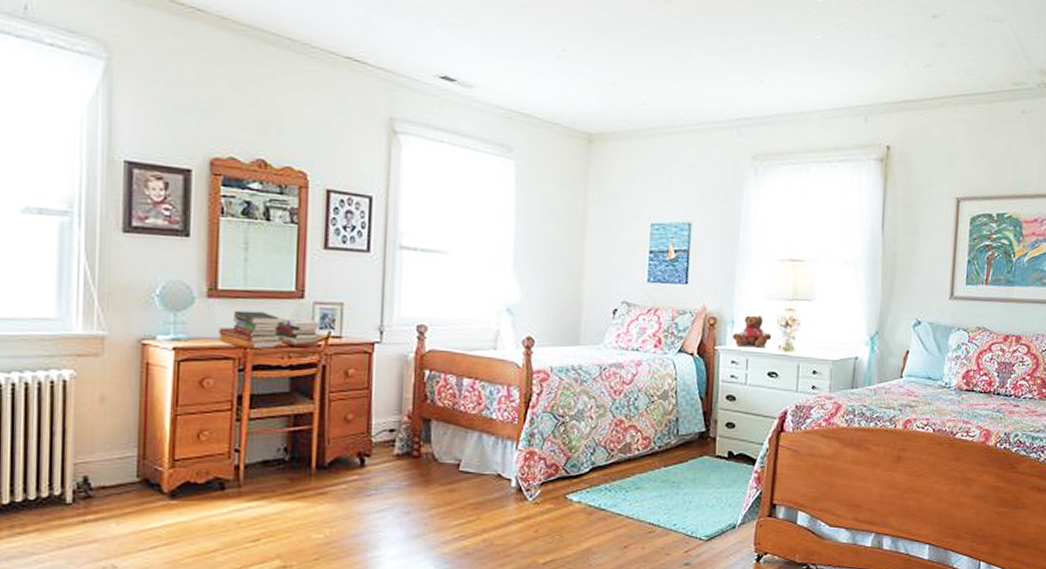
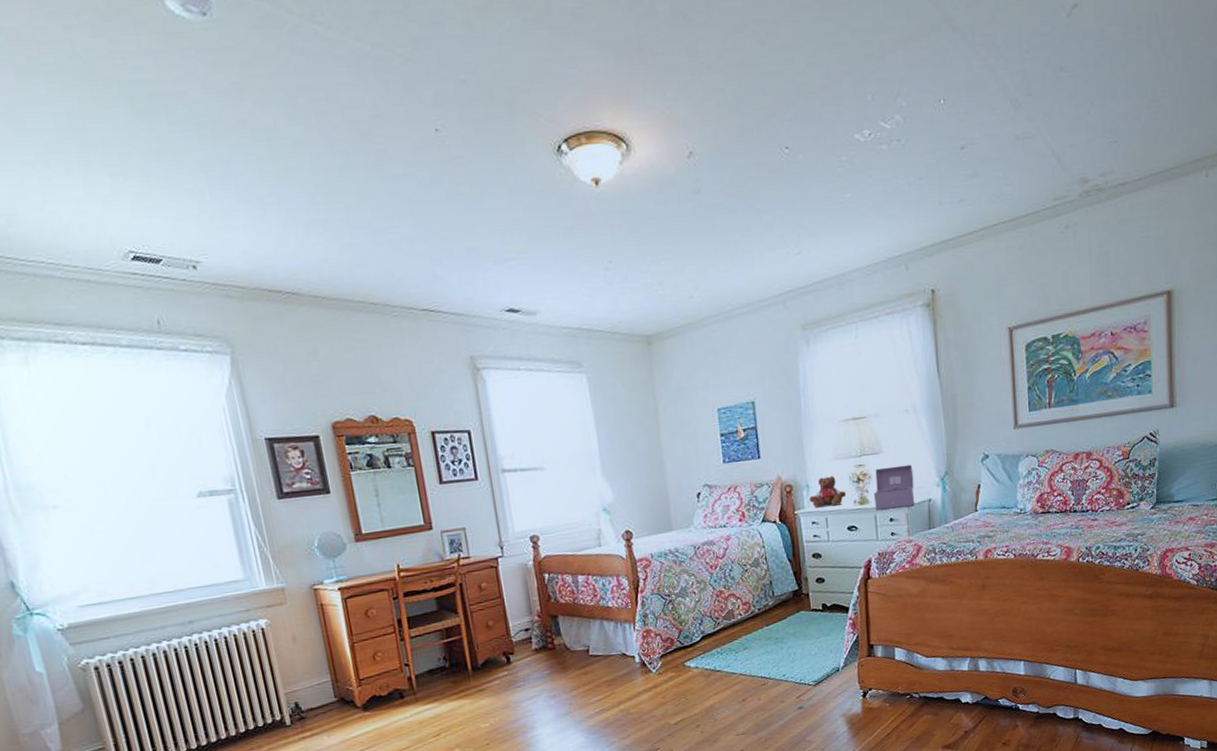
books: present [219,310,284,350] -> none [370,546,424,580]
books: present [275,316,320,348] -> none [414,545,453,573]
jewelry box: none [799,316,844,361] -> present [874,464,915,511]

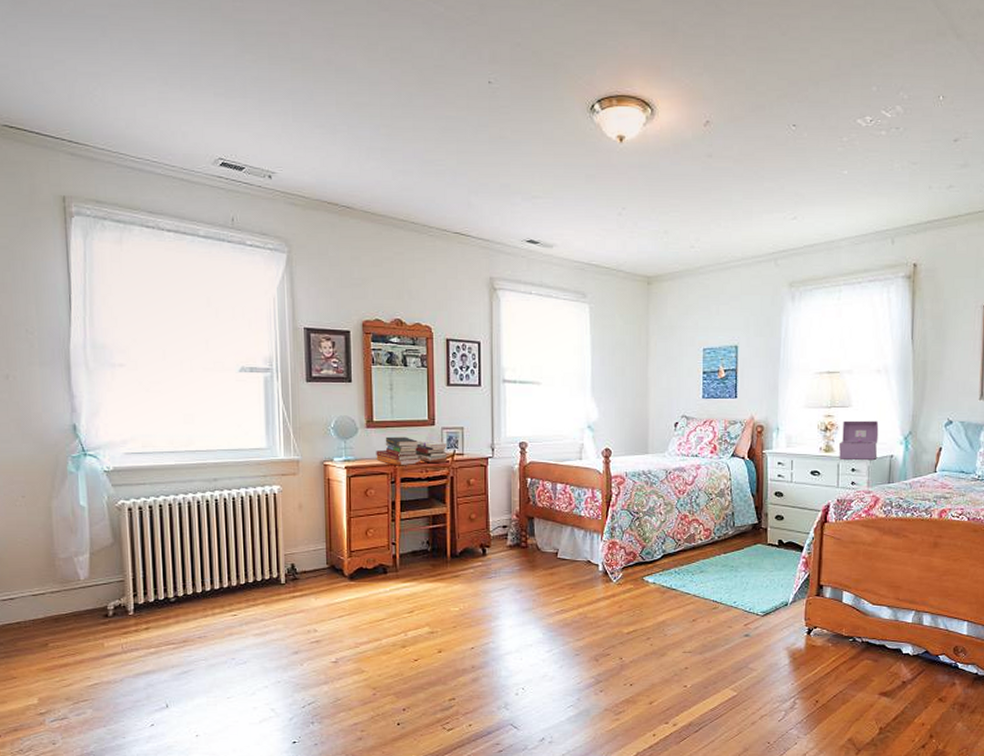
books: none [370,546,424,580] -> present [376,436,422,466]
books: none [414,545,453,573] -> present [415,439,448,464]
teddy bear: present [809,476,847,508] -> none [778,422,813,450]

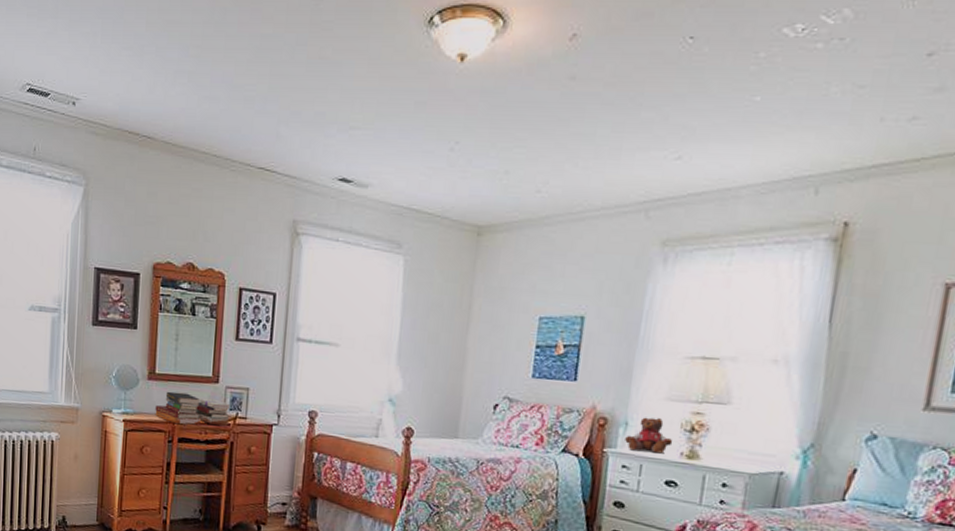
teddy bear: none [778,422,813,450] -> present [625,417,673,454]
jewelry box: present [839,420,879,460] -> none [706,421,768,475]

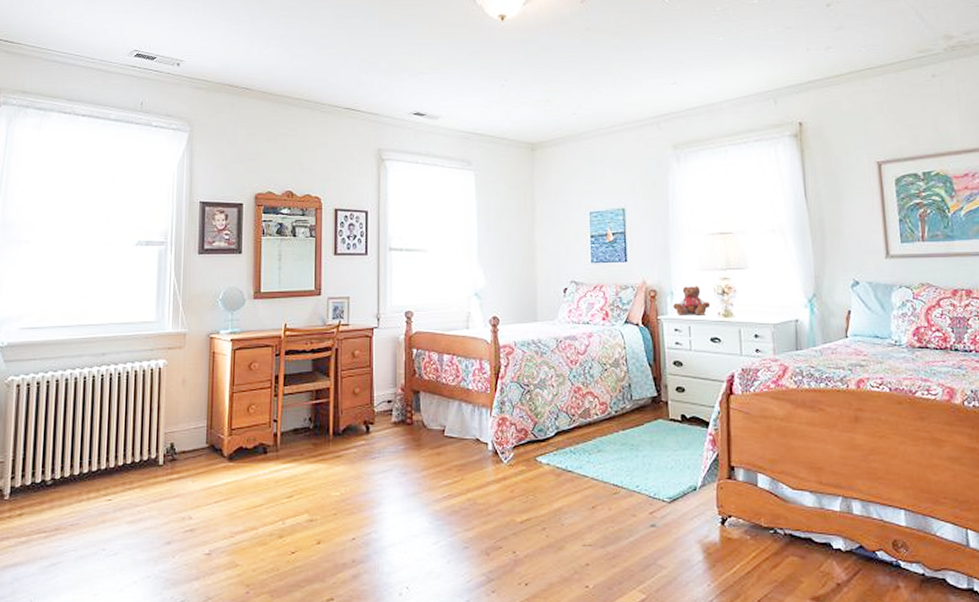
books: present [155,391,202,425] -> none [262,307,307,338]
books: present [196,398,230,426] -> none [301,310,333,335]

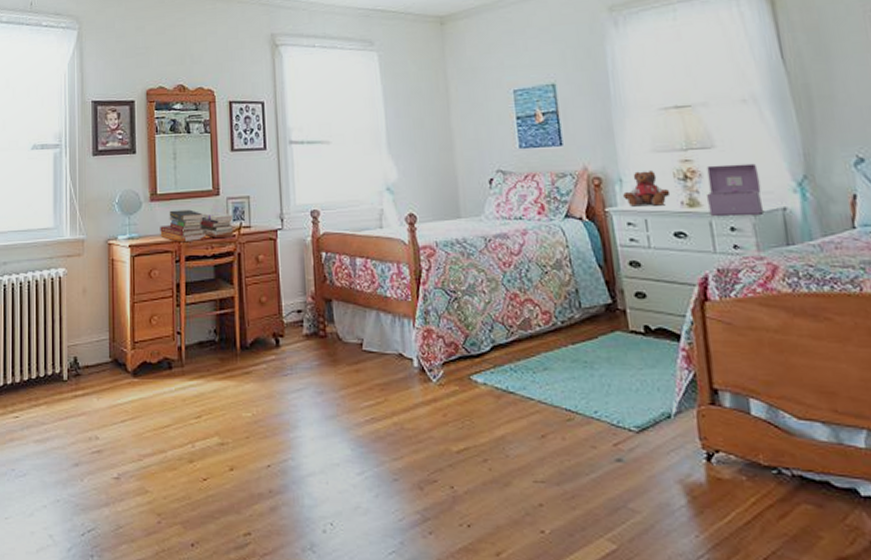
books: none [262,307,307,338] -> present [160,209,207,243]
books: none [301,310,333,335] -> present [200,211,234,239]
jewelry box: none [739,283,782,325] -> present [707,163,764,216]

